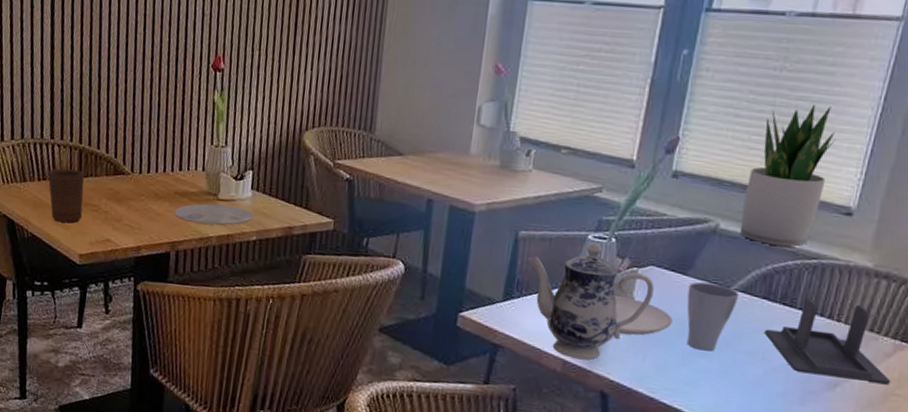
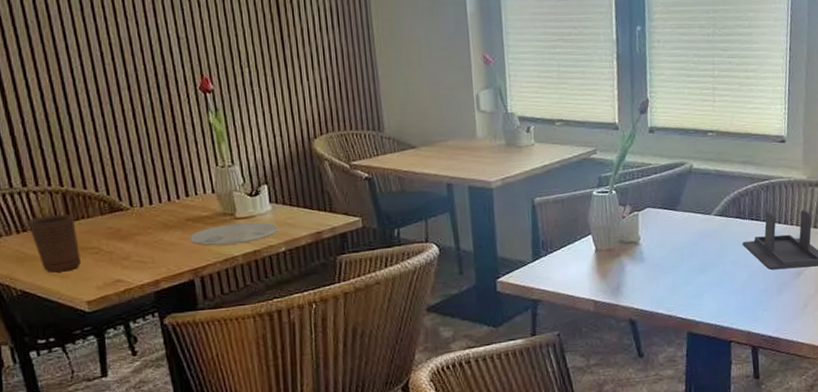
teapot: present [527,242,654,360] -> none [546,196,654,298]
plate: present [614,295,673,335] -> none [624,237,673,268]
cup: present [686,281,740,351] -> none [680,213,719,269]
planter: present [739,105,835,248] -> none [706,60,762,176]

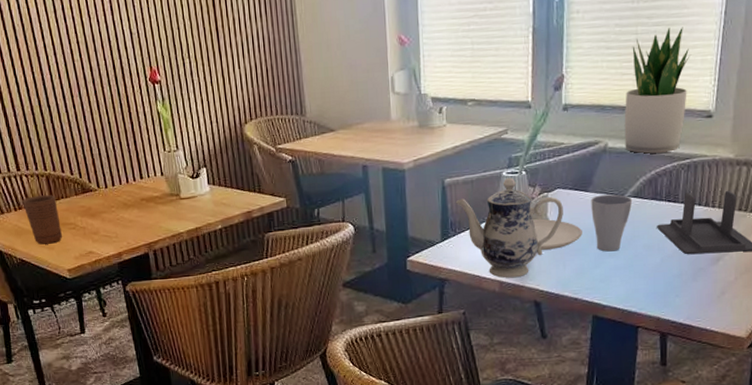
plate: present [188,222,279,246] -> none [143,202,216,224]
teapot: none [546,196,654,298] -> present [455,177,563,278]
plate: none [624,237,673,268] -> present [532,218,582,250]
cup: none [680,213,719,269] -> present [591,194,633,252]
planter: none [706,60,762,176] -> present [624,27,690,154]

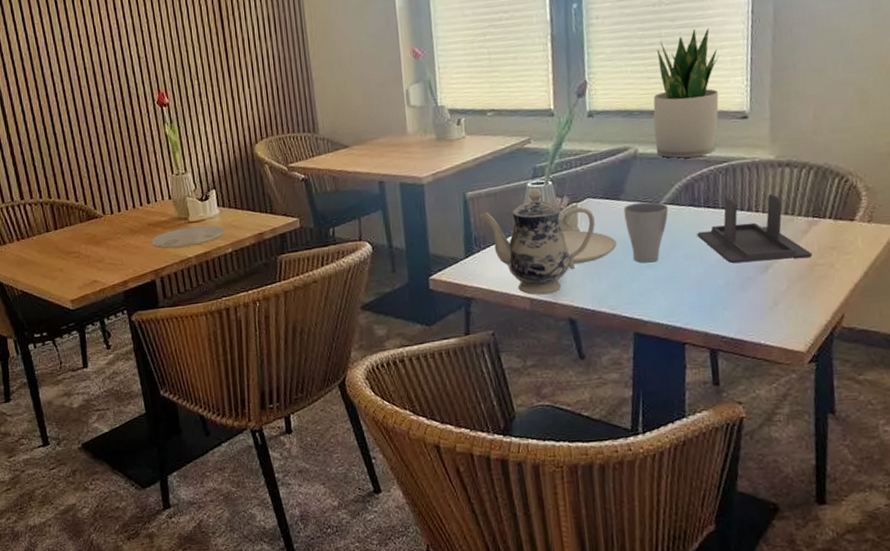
cup: present [22,195,62,245] -> none [25,223,66,275]
plate: none [143,202,216,224] -> present [150,225,226,249]

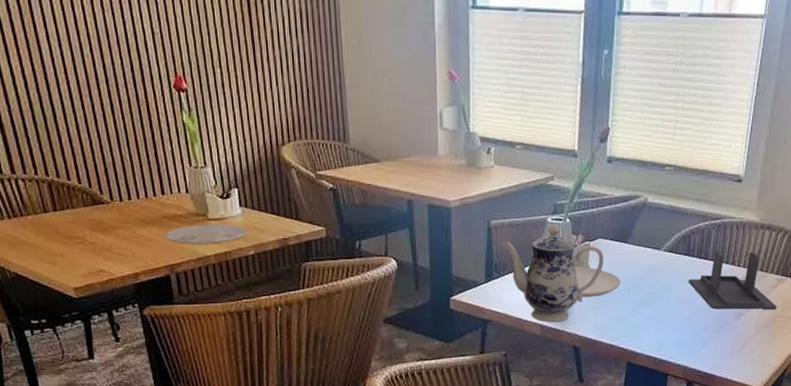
cup: present [623,201,669,263] -> none [630,247,668,302]
planter: present [653,28,719,159] -> none [663,93,725,212]

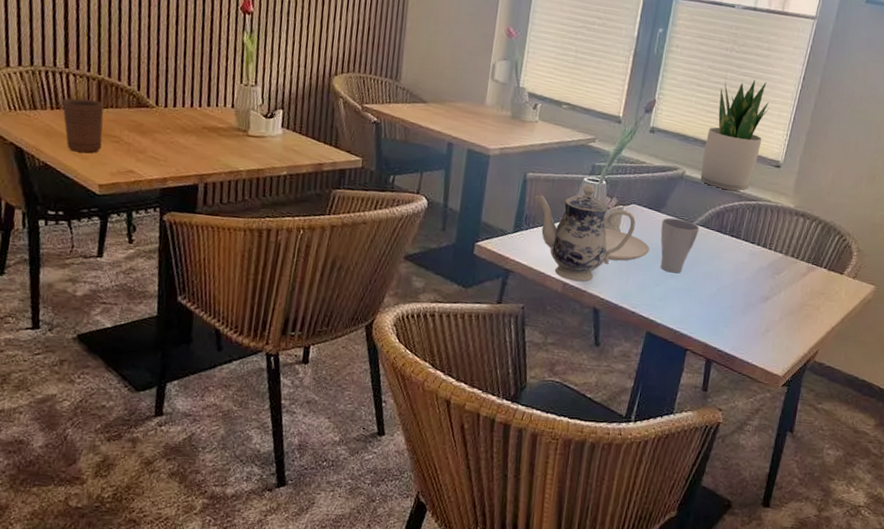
cup: none [18,204,67,258] -> present [62,98,104,153]
plate: present [165,224,248,244] -> none [201,139,285,161]
cup: none [630,247,668,302] -> present [660,217,700,273]
planter: none [663,93,725,212] -> present [700,80,769,191]
napkin holder: present [688,251,777,309] -> none [718,231,805,297]

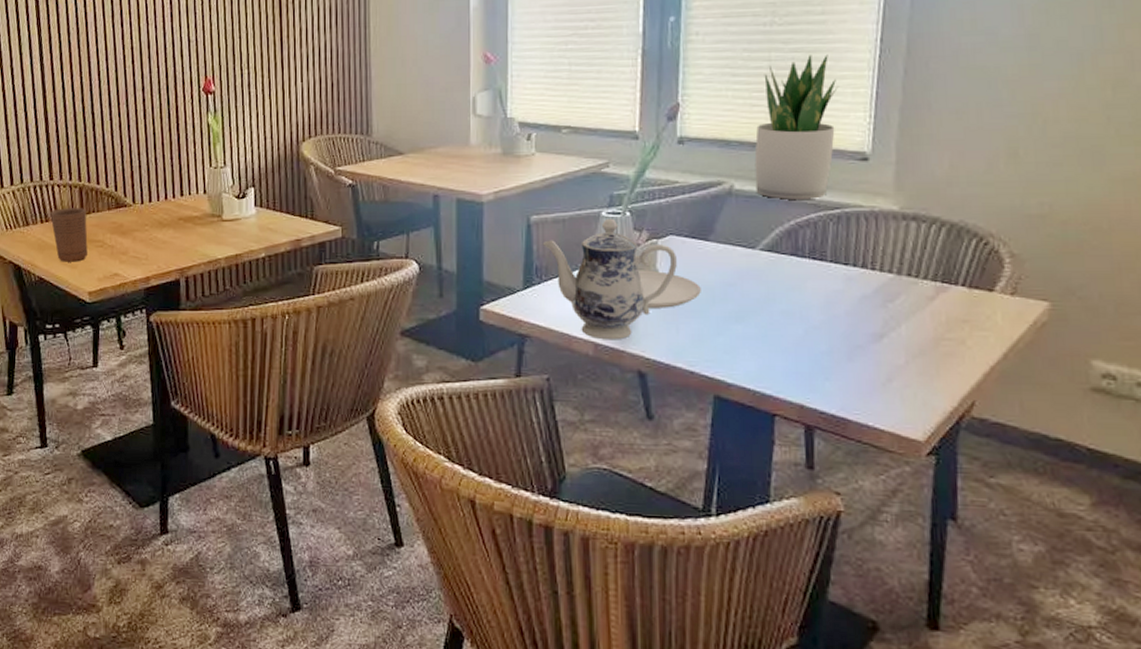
cup: present [660,217,700,273] -> none [712,246,766,316]

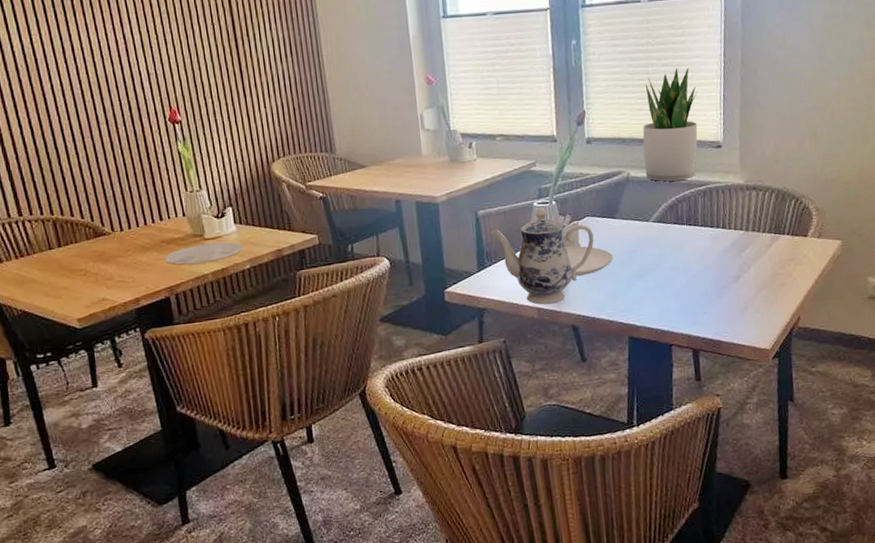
cup: present [50,208,88,262] -> none [25,240,71,294]
plate: none [179,225,261,247] -> present [164,242,243,266]

